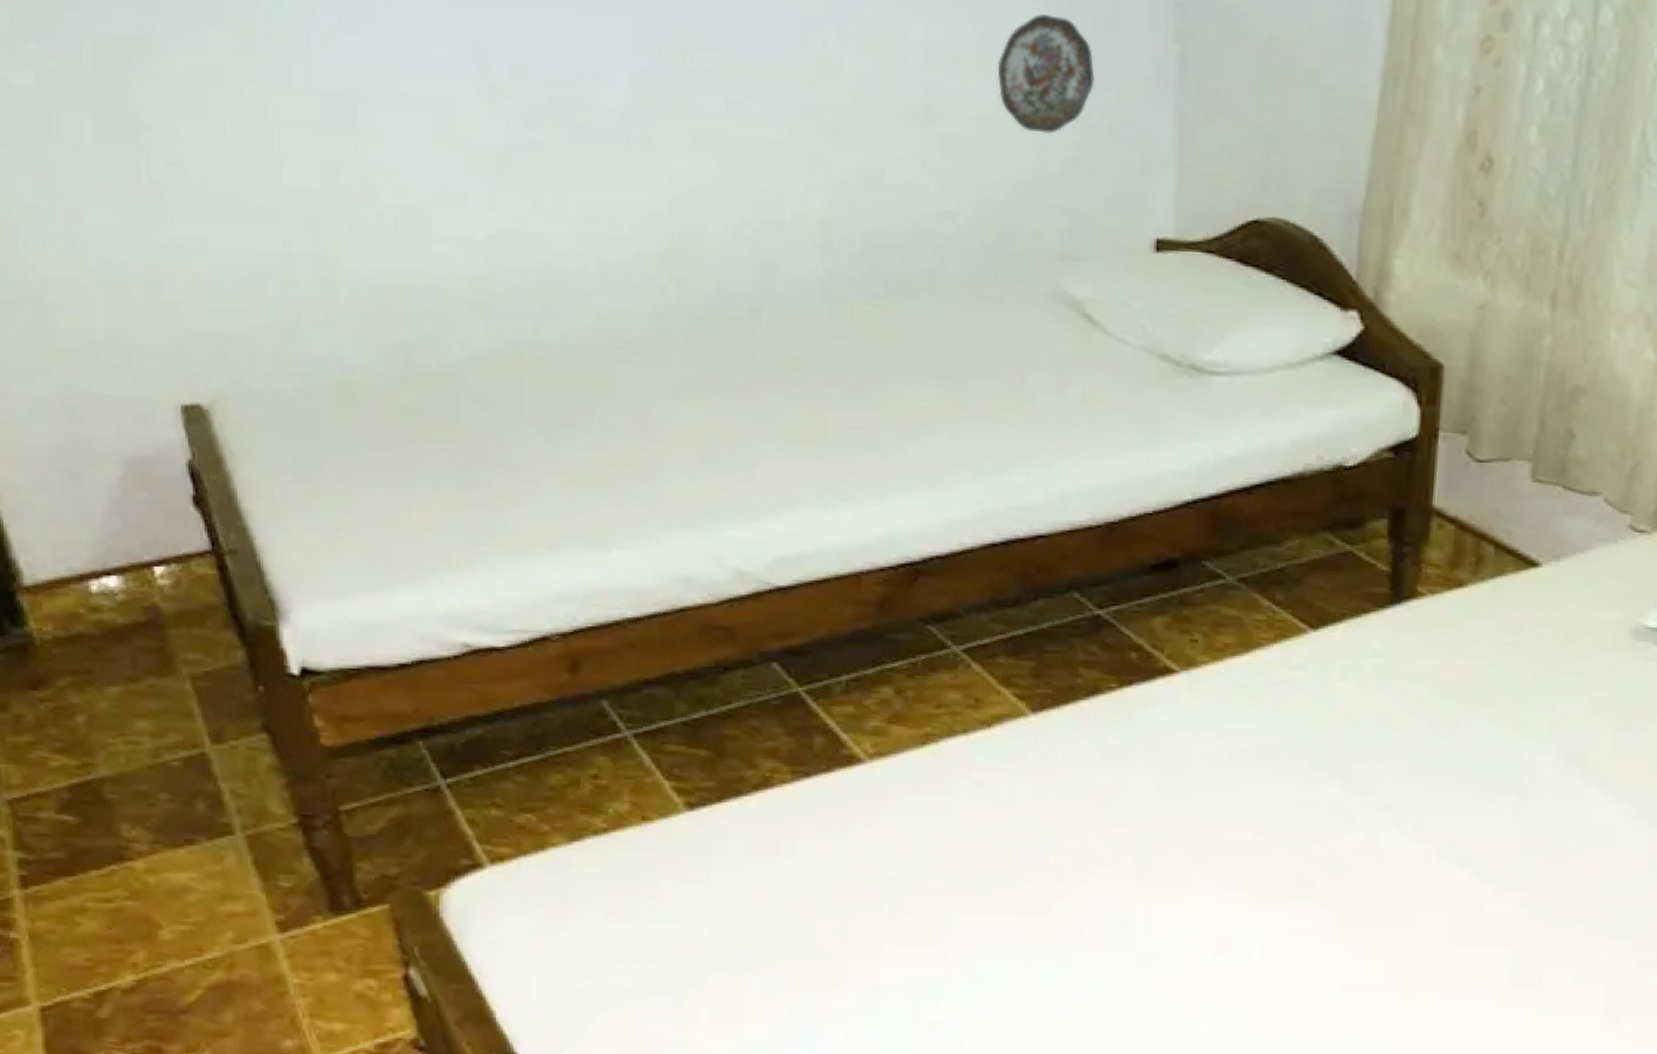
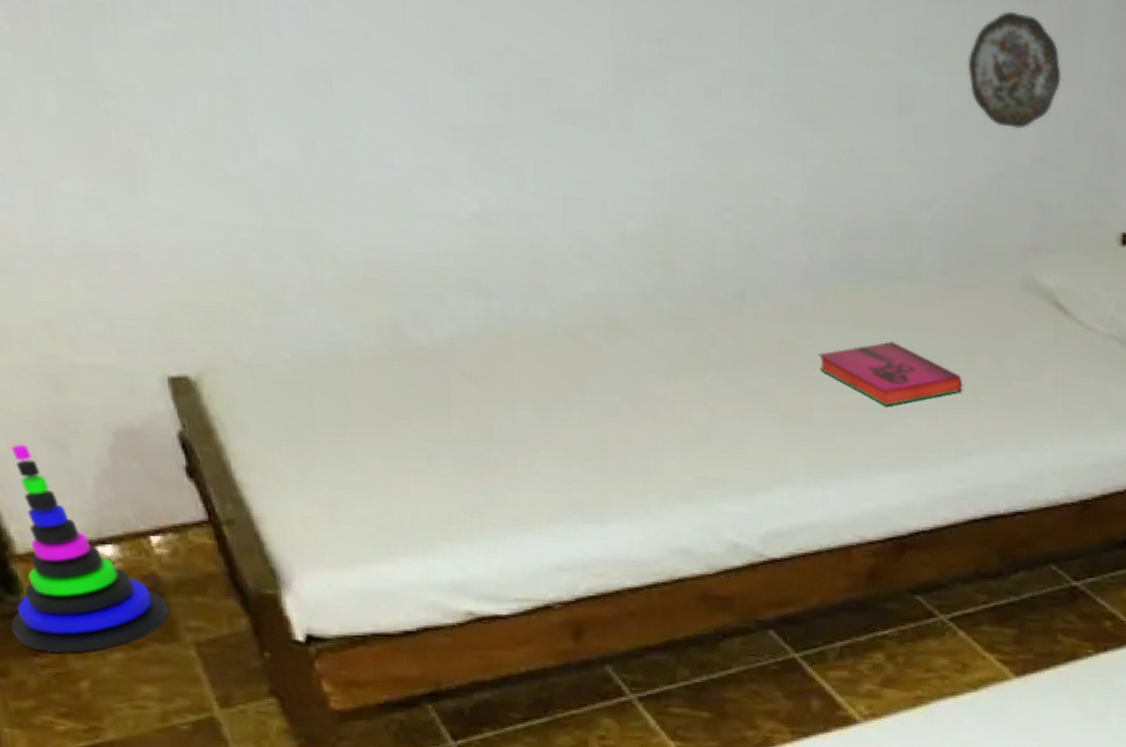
stacking toy: none [13,474,167,687] -> present [10,444,169,654]
hardback book: none [833,357,983,425] -> present [818,341,962,406]

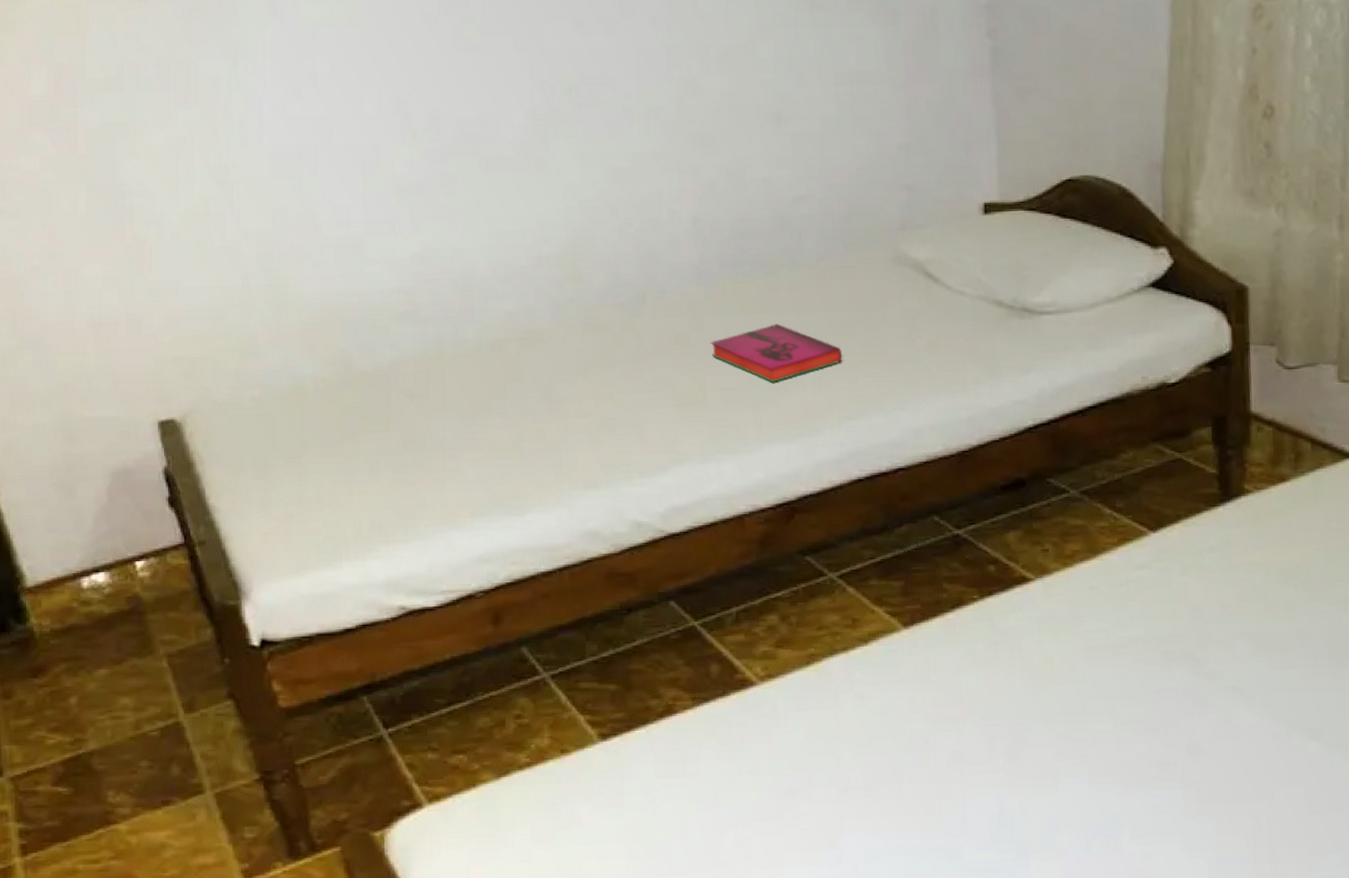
stacking toy: present [10,444,169,654] -> none [17,491,146,674]
decorative plate: present [968,10,1061,129] -> none [836,25,920,125]

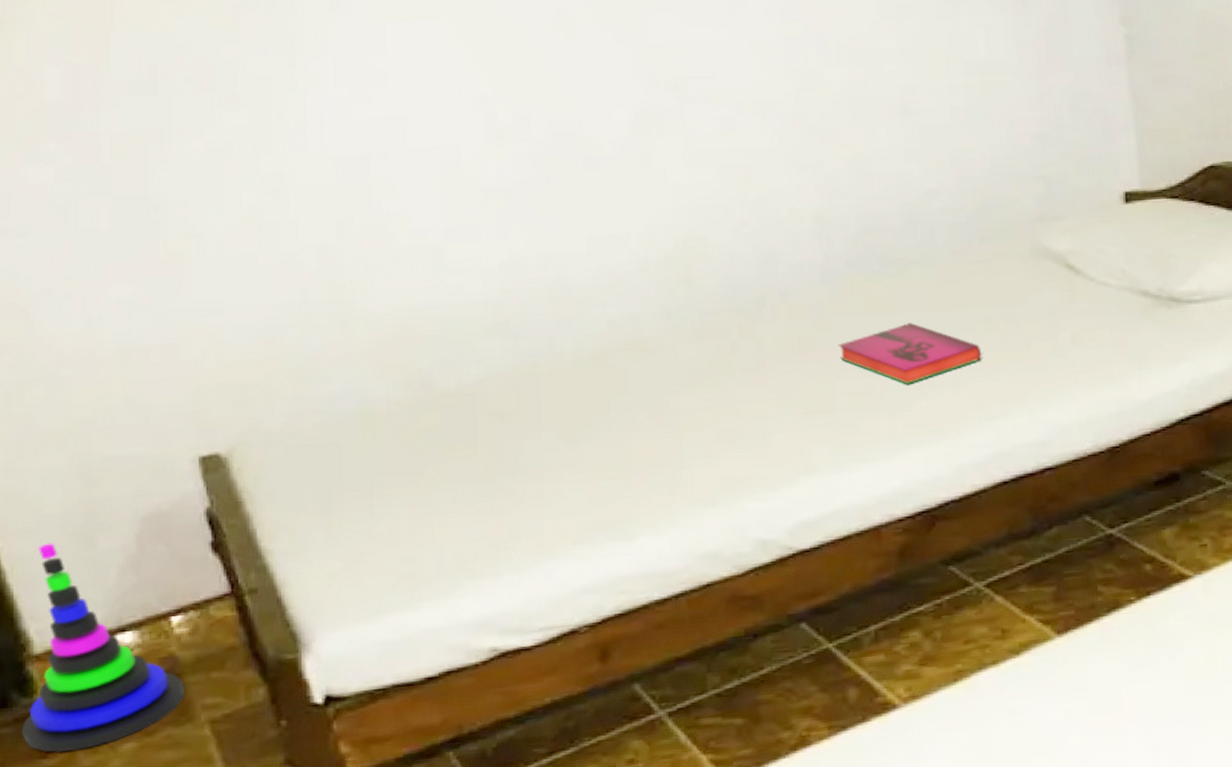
stacking toy: none [17,491,146,674] -> present [21,542,184,753]

